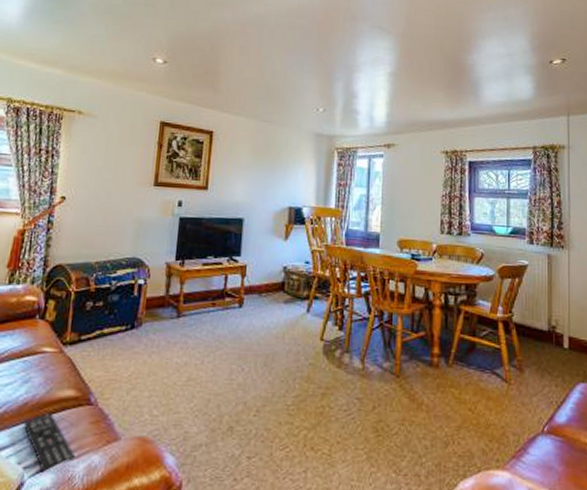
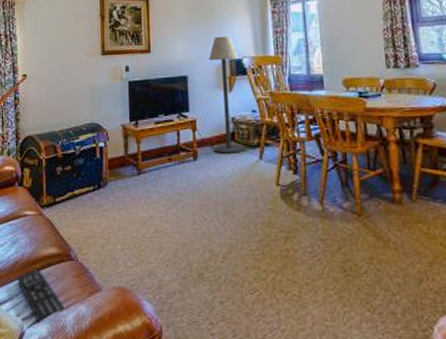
floor lamp: none [262,181,298,304] -> present [208,36,244,154]

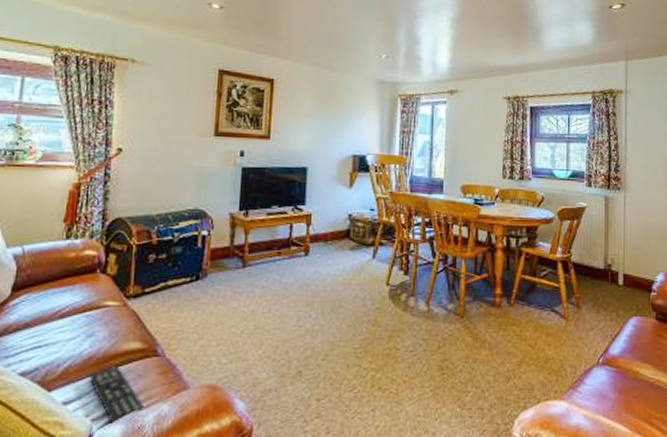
floor lamp: present [208,36,244,154] -> none [327,130,362,251]

